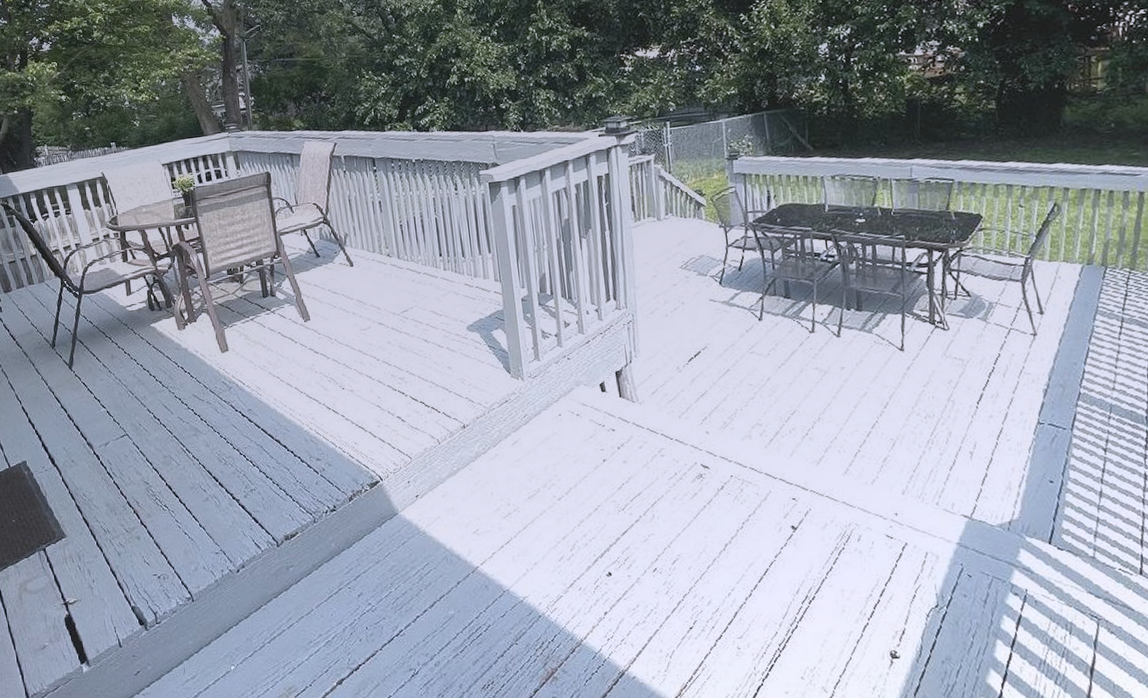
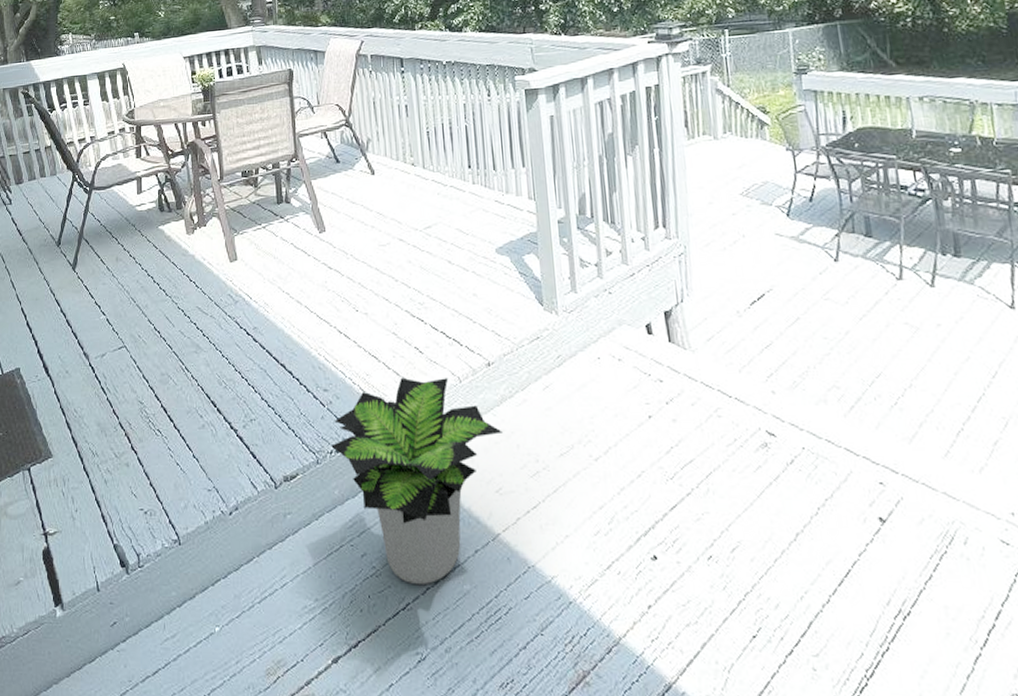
potted plant: none [326,441,479,615] -> present [331,377,504,585]

